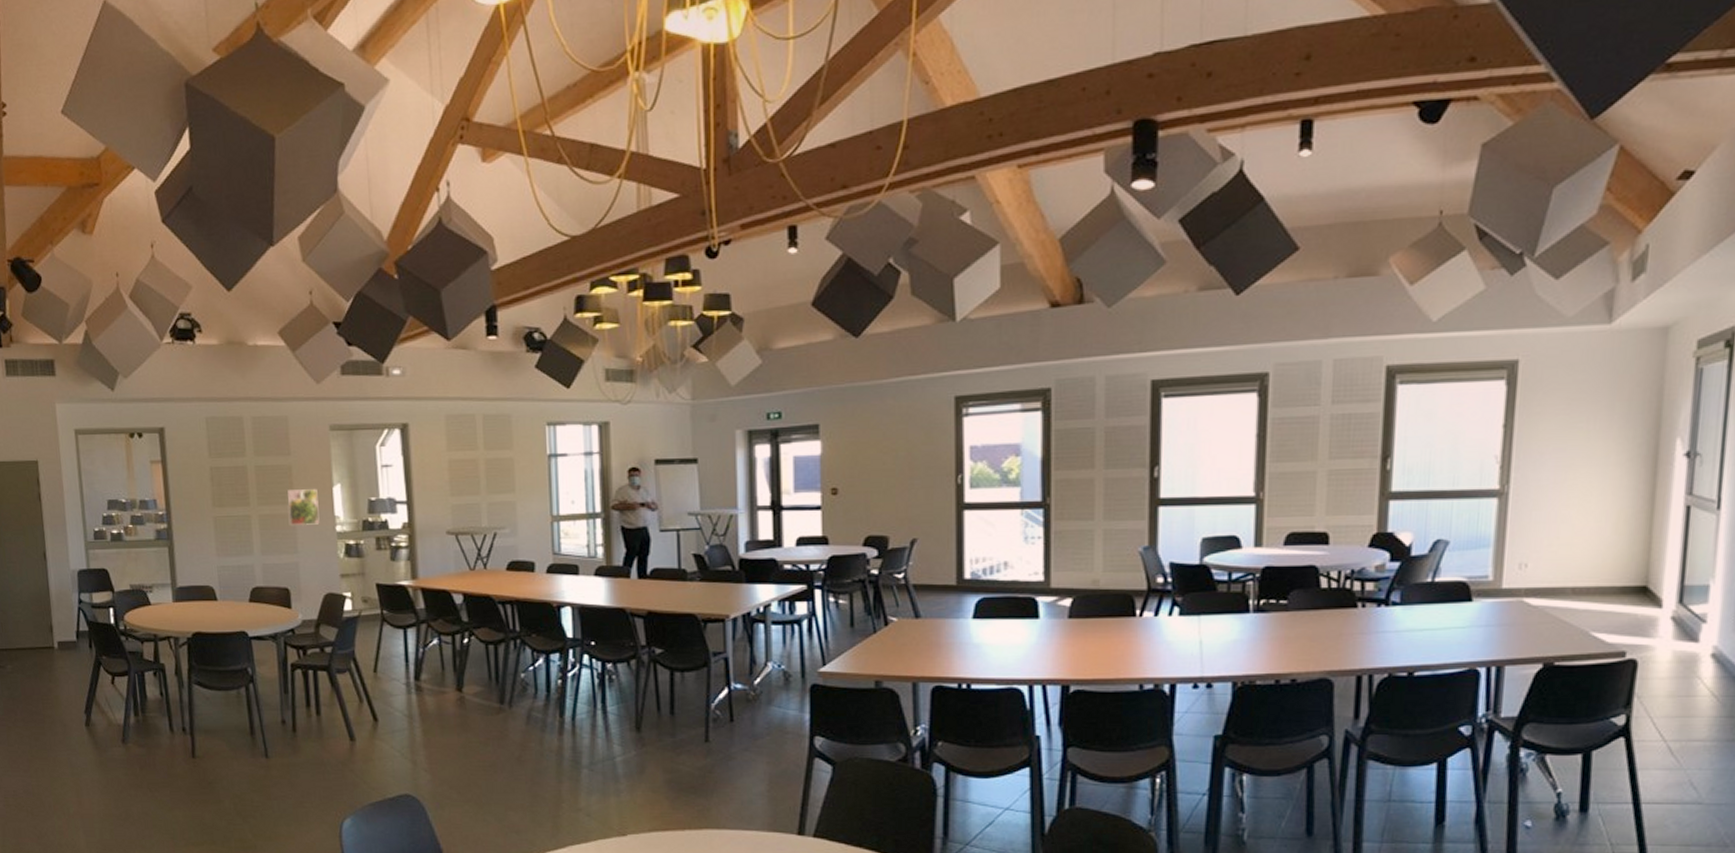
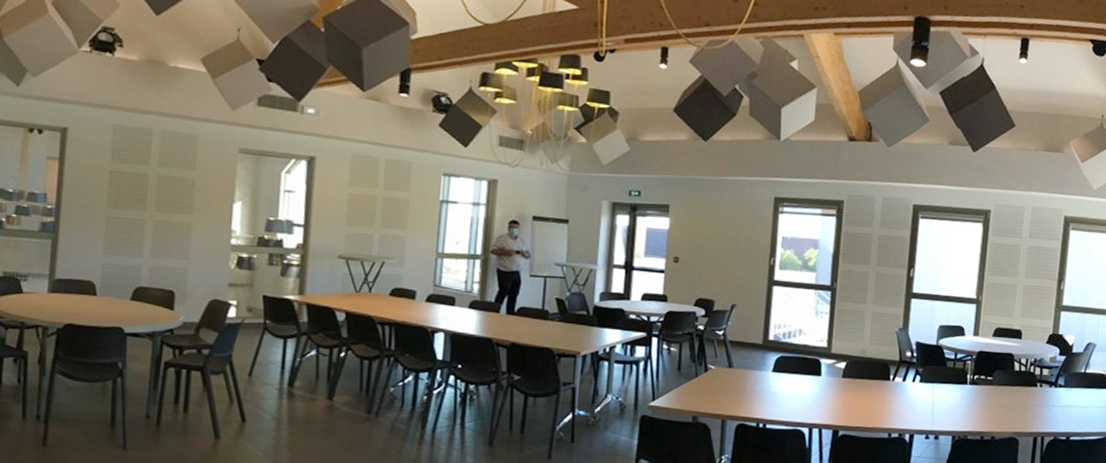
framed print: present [287,489,320,526] -> none [184,201,218,236]

